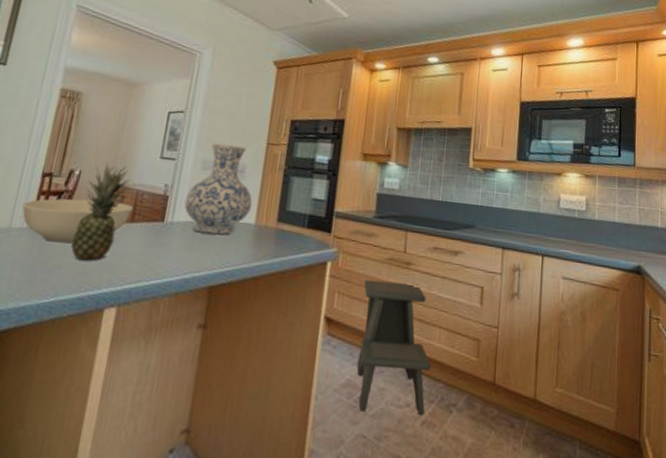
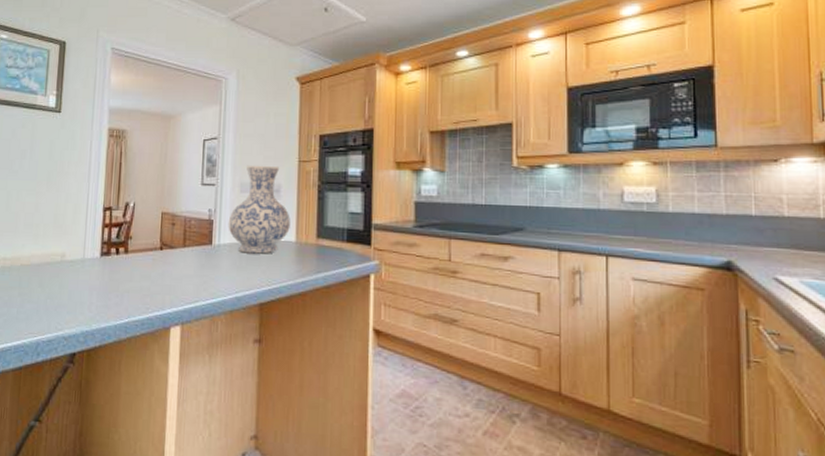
bowl: present [21,198,134,244] -> none [91,229,184,270]
fruit: present [71,162,130,261] -> none [135,193,178,285]
step stool: present [357,279,431,415] -> none [409,290,488,425]

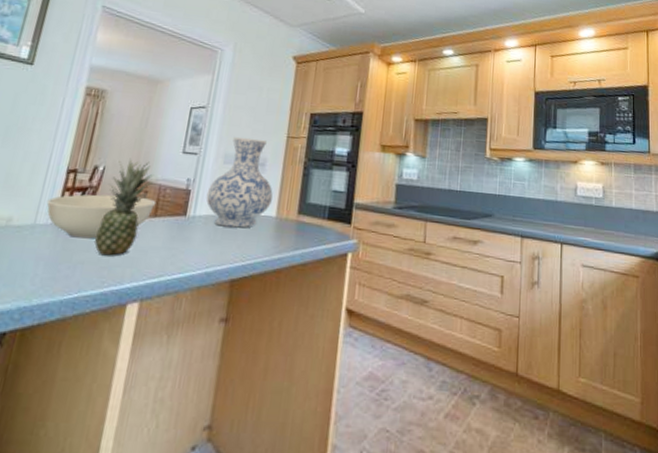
bowl: none [91,229,184,270] -> present [46,194,156,239]
fruit: none [135,193,178,285] -> present [95,158,153,256]

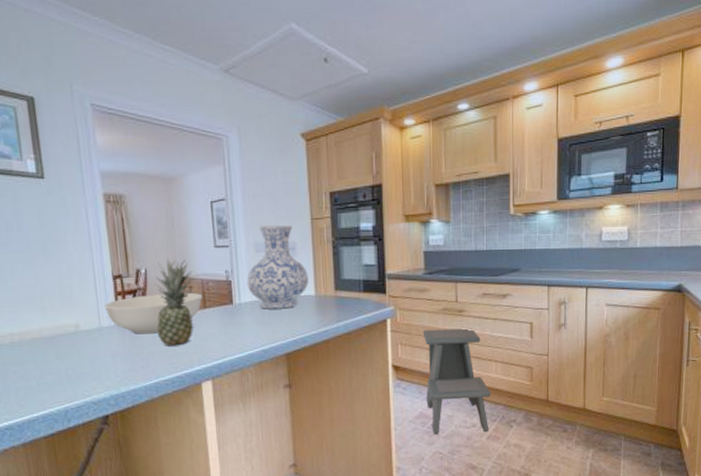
step stool: none [379,270,453,407] -> present [422,328,491,435]

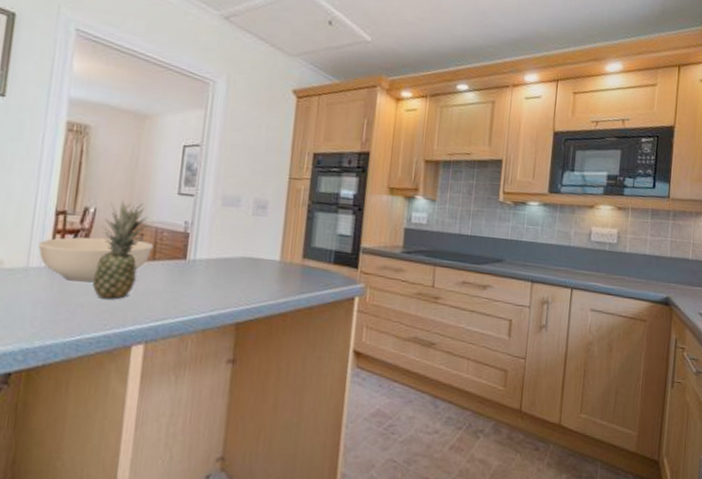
vase: present [246,224,309,310] -> none [206,177,276,272]
step stool: present [422,328,491,435] -> none [386,314,459,440]

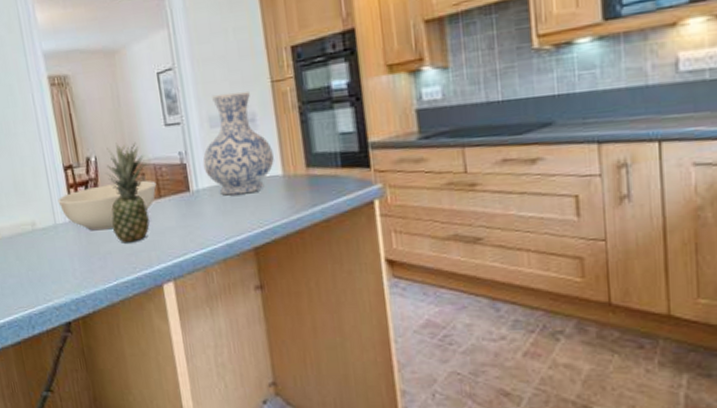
vase: none [206,177,276,272] -> present [202,92,274,196]

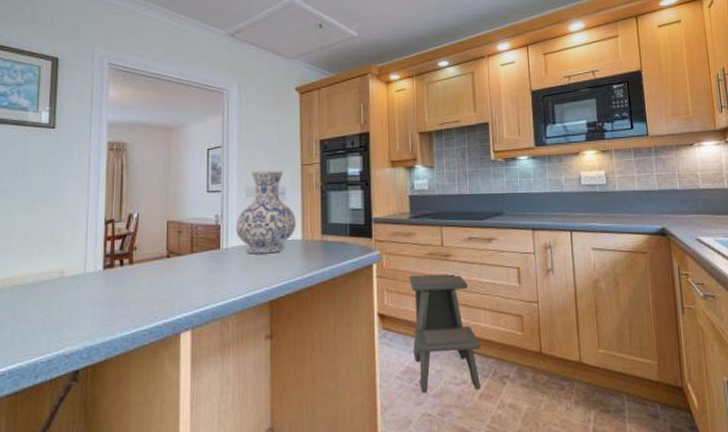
bowl: present [57,180,157,231] -> none [92,237,191,281]
fruit: present [106,142,150,243] -> none [141,203,184,293]
step stool: none [422,207,524,350] -> present [409,273,481,393]

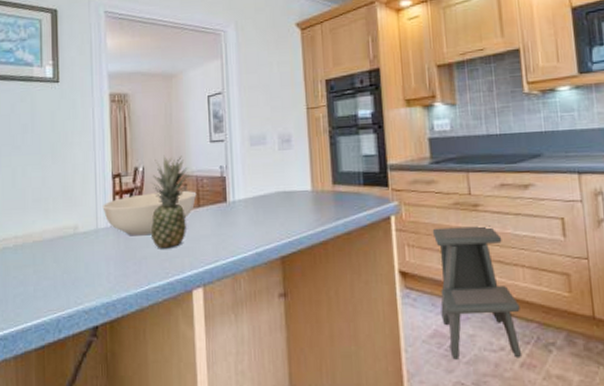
bowl: none [92,237,191,281] -> present [102,190,197,236]
fruit: none [141,203,184,293] -> present [150,155,189,249]
vase: present [235,170,296,254] -> none [241,116,305,207]

